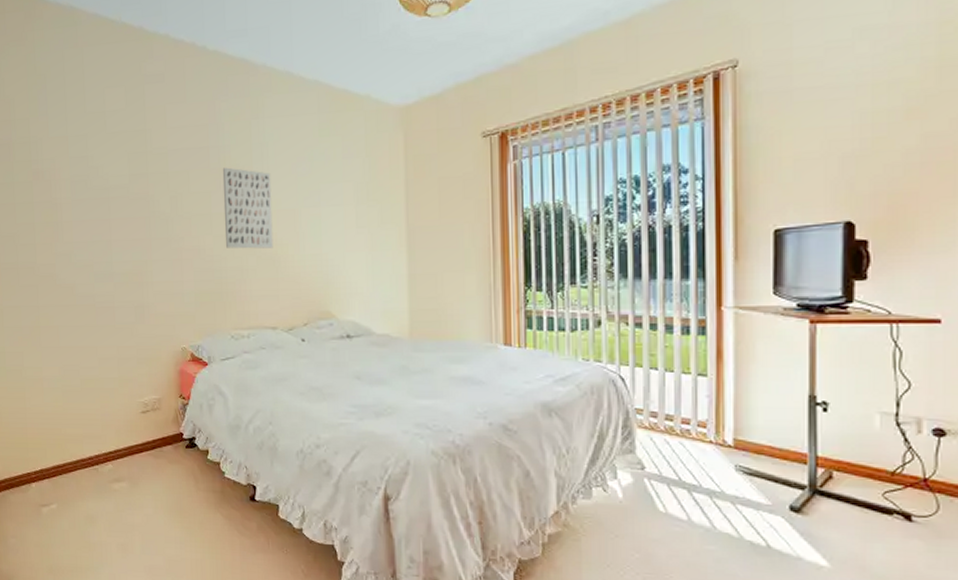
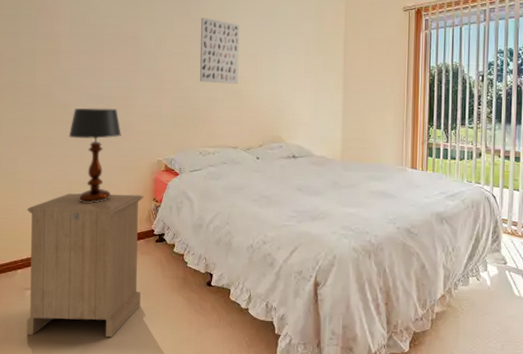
cabinet: none [37,391,173,564] -> present [26,193,144,338]
table lamp: none [77,287,138,402] -> present [68,108,121,203]

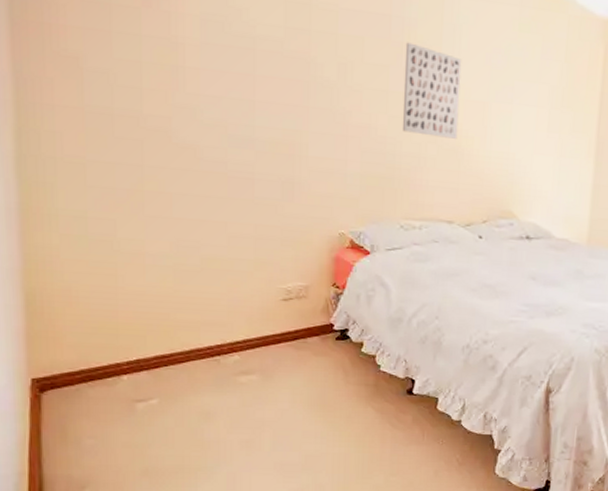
cabinet: present [26,193,144,338] -> none [134,272,318,461]
table lamp: present [68,108,121,203] -> none [200,154,285,287]

